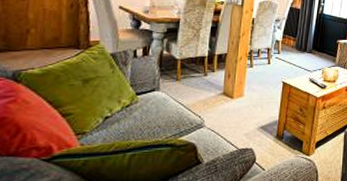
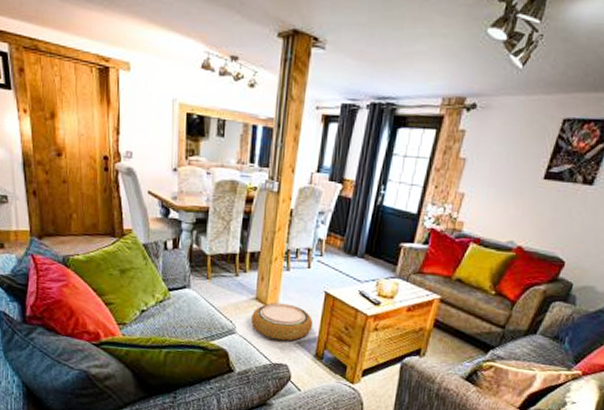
woven basket: none [219,95,274,128] -> present [251,302,314,341]

